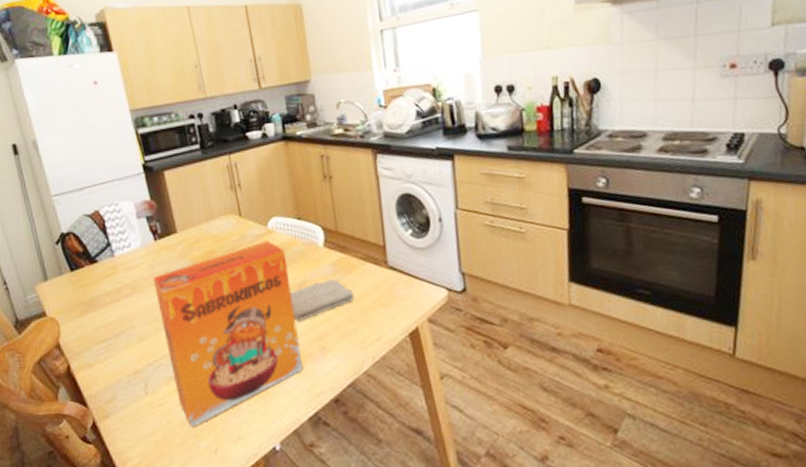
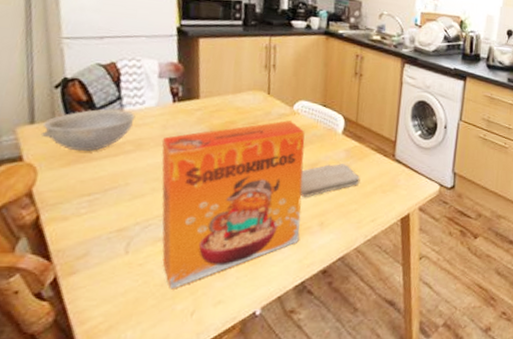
bowl: none [54,255,126,301] -> present [40,109,136,152]

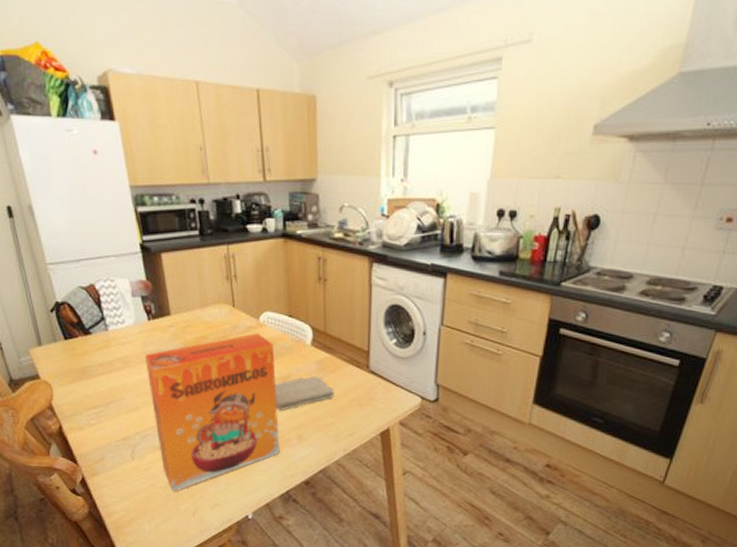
bowl: present [40,109,136,152] -> none [48,329,119,370]

